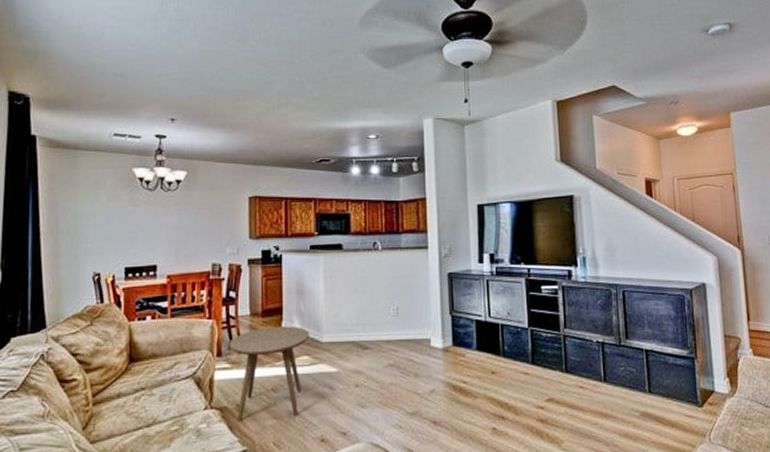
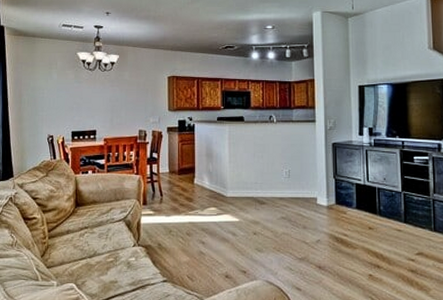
side table: present [229,326,310,423] -> none [152,182,217,258]

